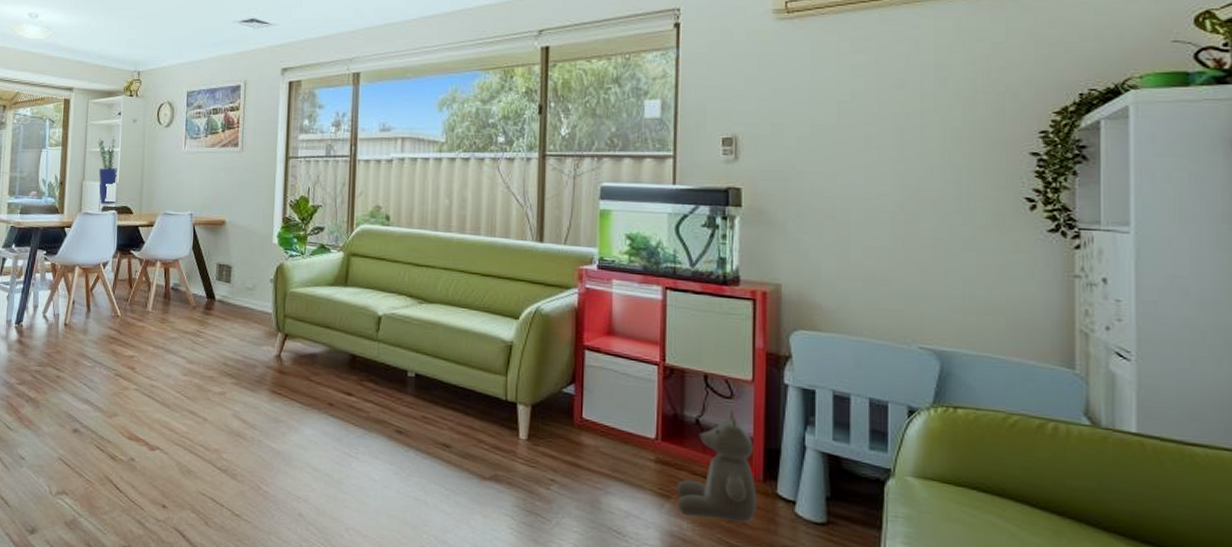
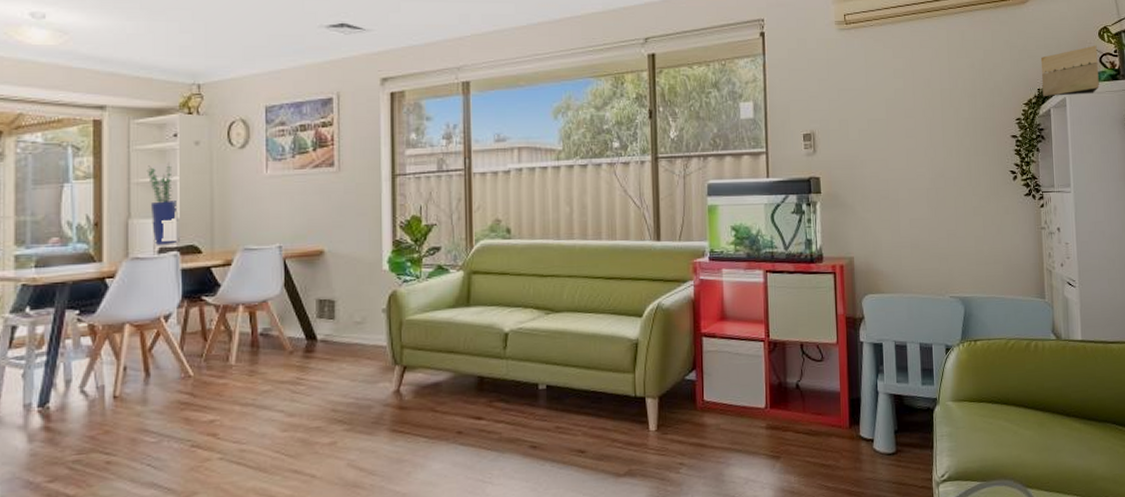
teddy bear: present [676,408,757,523] -> none [784,369,846,470]
decorative box: none [1086,36,1191,105] -> present [1040,45,1099,97]

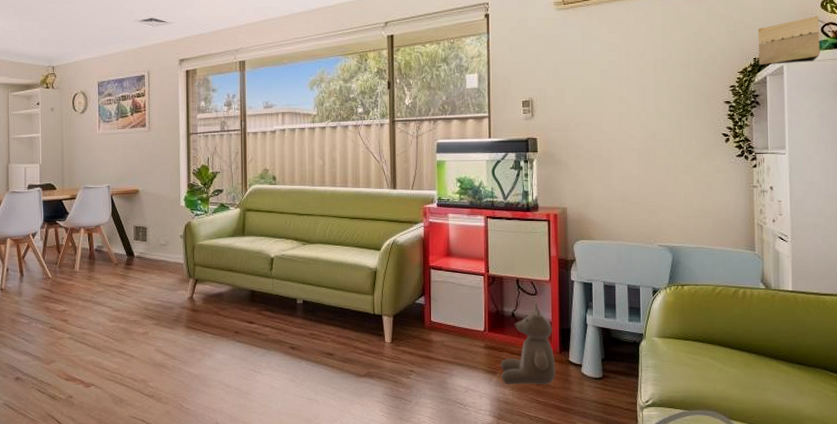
vase: present [146,162,180,246] -> none [20,123,42,184]
teddy bear: none [784,369,846,470] -> present [500,302,556,384]

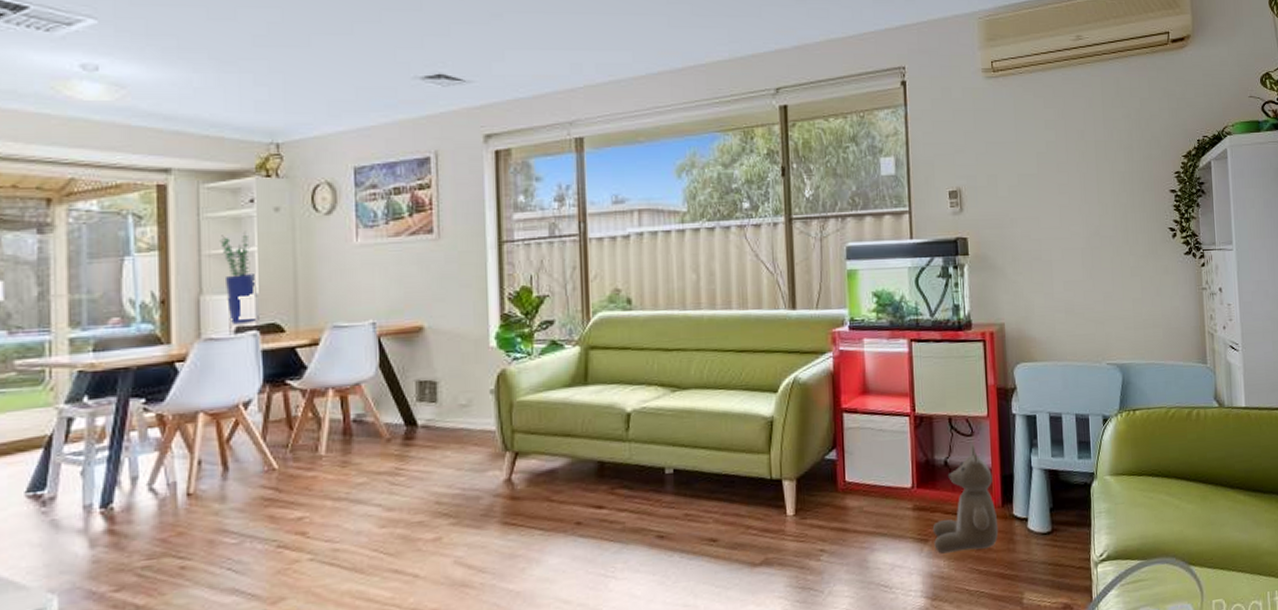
vase: none [20,123,42,184] -> present [219,231,259,325]
decorative box: present [757,15,820,66] -> none [1200,92,1262,149]

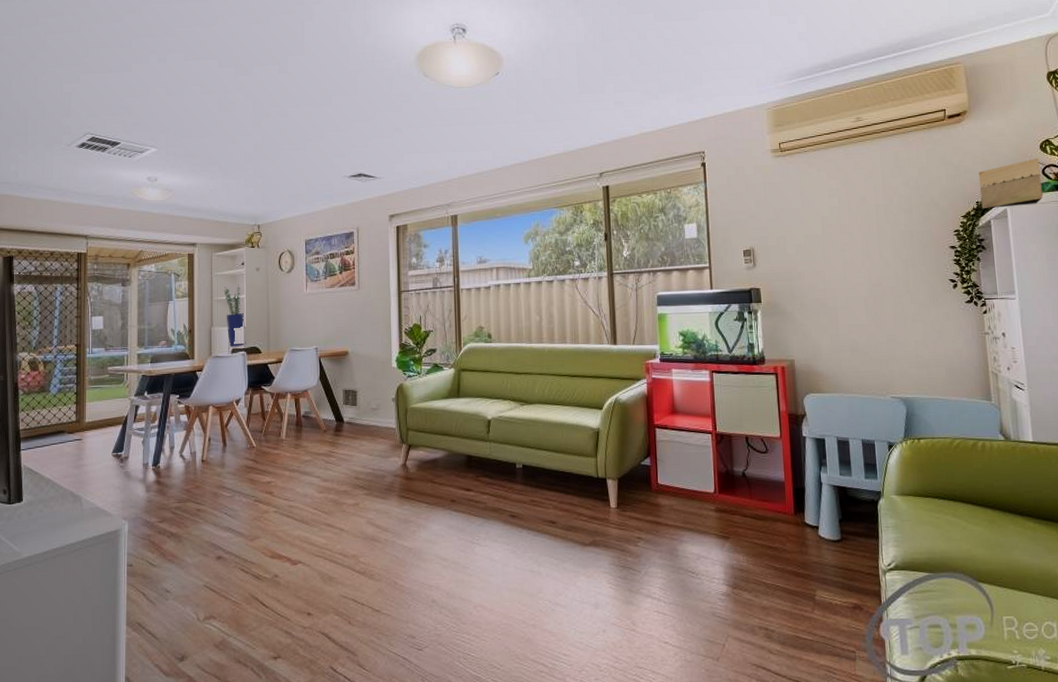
teddy bear: present [932,444,999,554] -> none [732,460,792,550]
decorative box: none [1200,92,1262,149] -> present [978,158,1043,209]

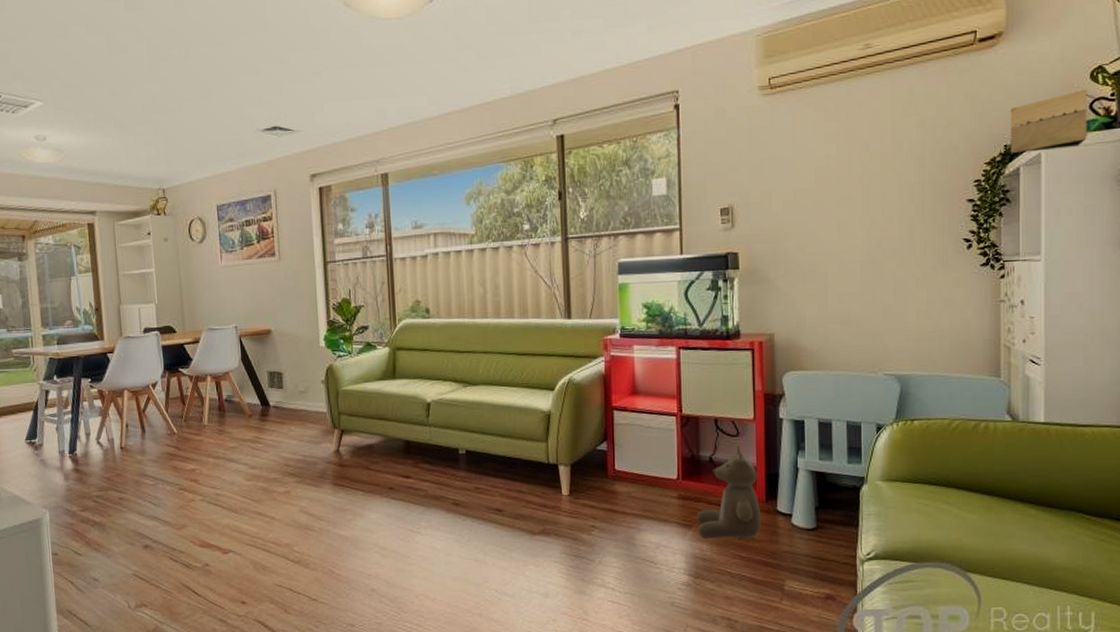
vase: present [223,284,246,348] -> none [130,257,159,327]
teddy bear: none [732,460,792,550] -> present [696,444,762,539]

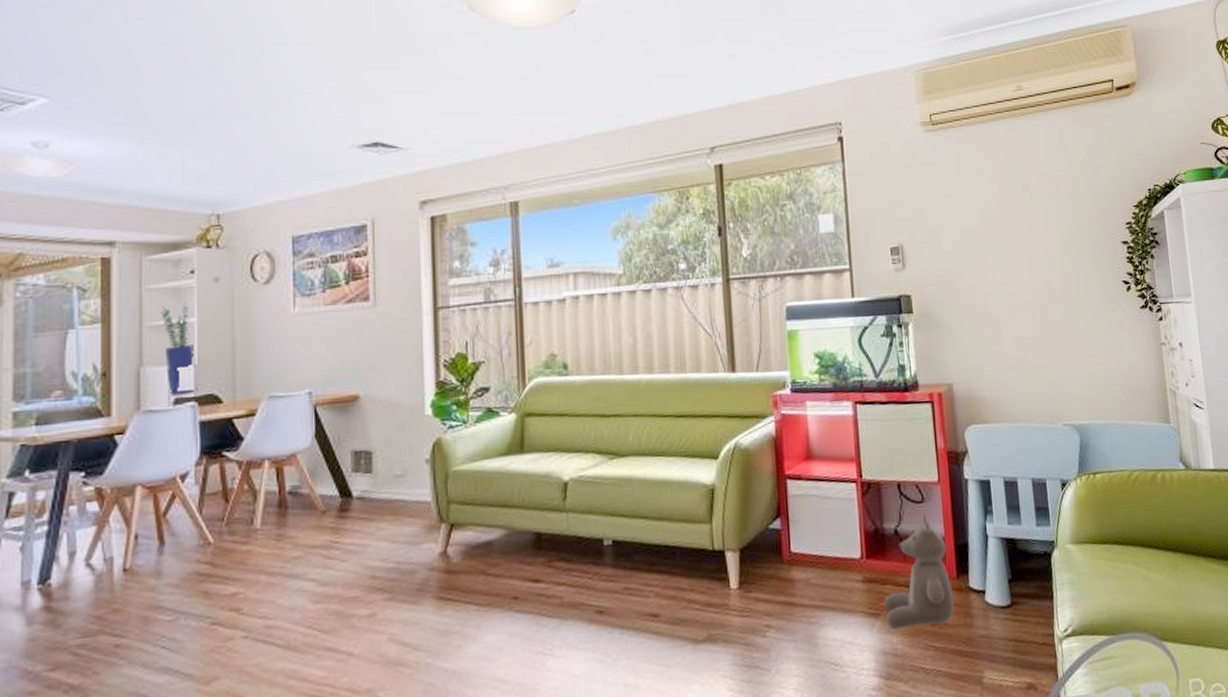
vase: none [130,257,159,327] -> present [160,302,198,397]
decorative box: present [1010,89,1087,154] -> none [1149,139,1216,198]

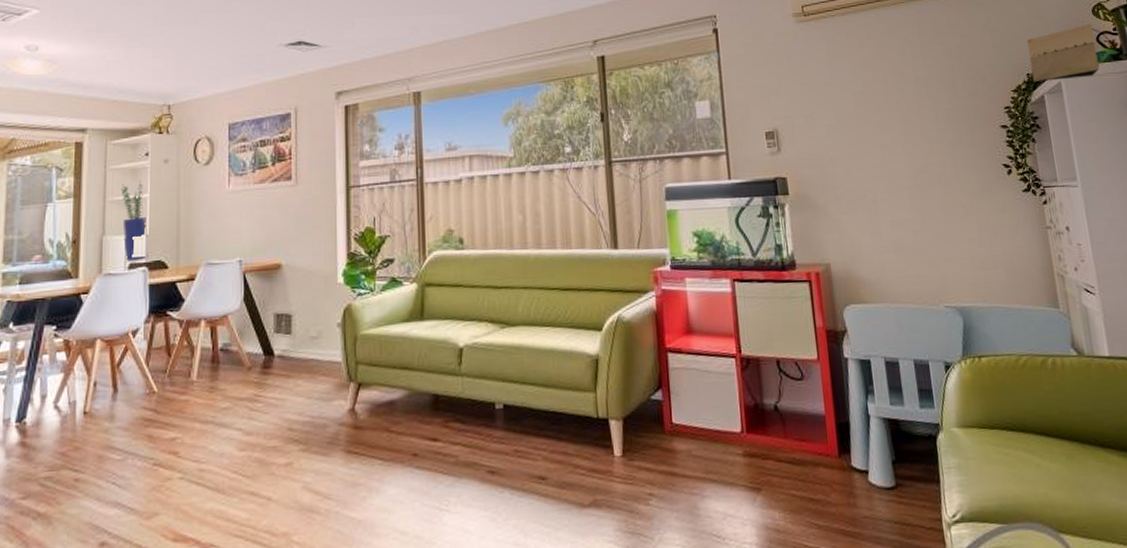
teddy bear: present [884,512,955,629] -> none [765,389,837,505]
decorative box: none [1149,139,1216,198] -> present [1026,23,1100,83]

